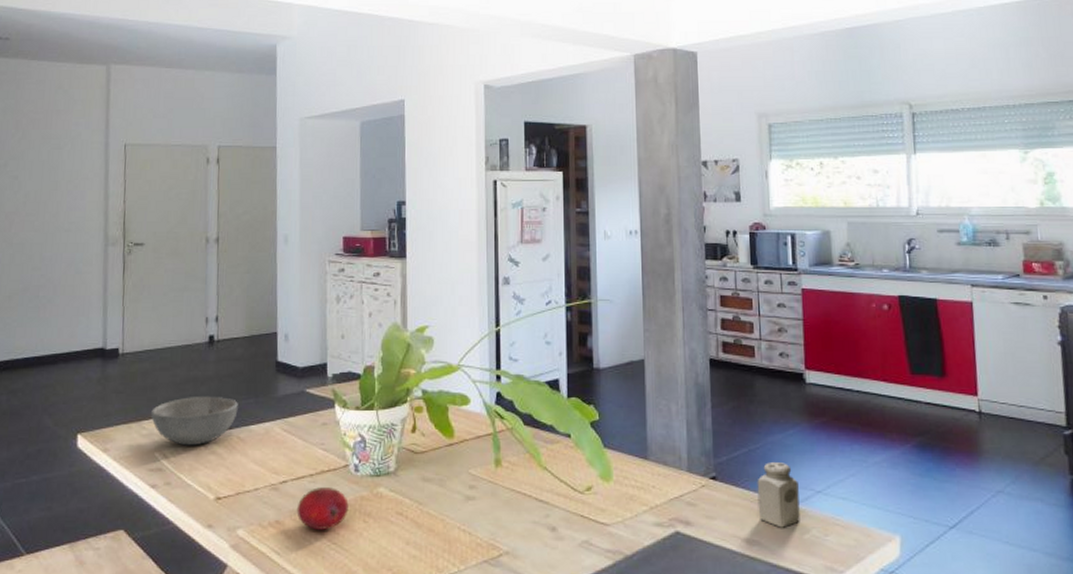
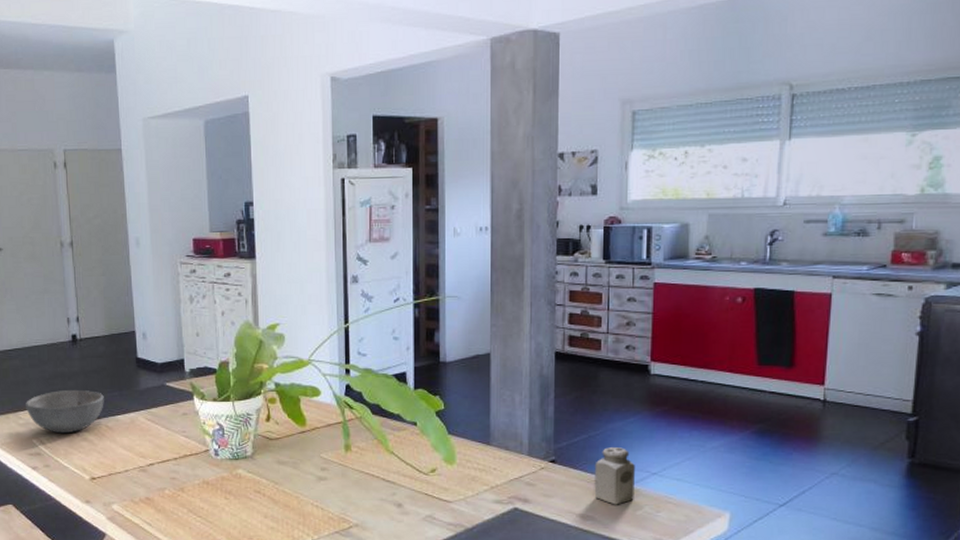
fruit: present [296,487,349,530] -> none [164,469,211,505]

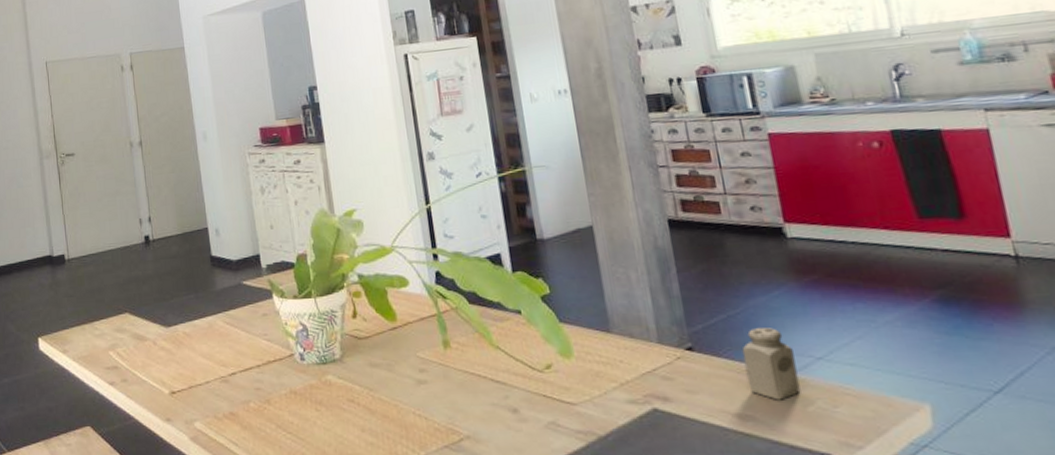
bowl: present [26,389,104,434] -> none [101,294,180,344]

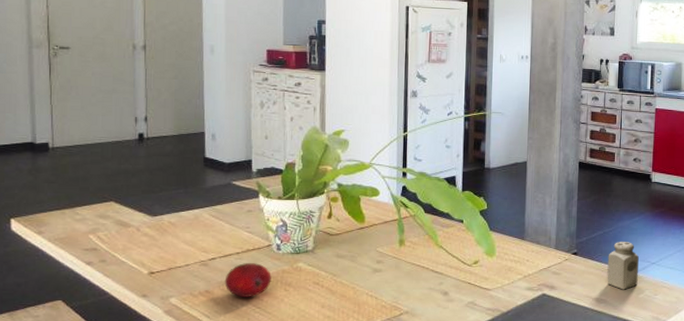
fruit: none [248,377,300,420] -> present [224,263,271,297]

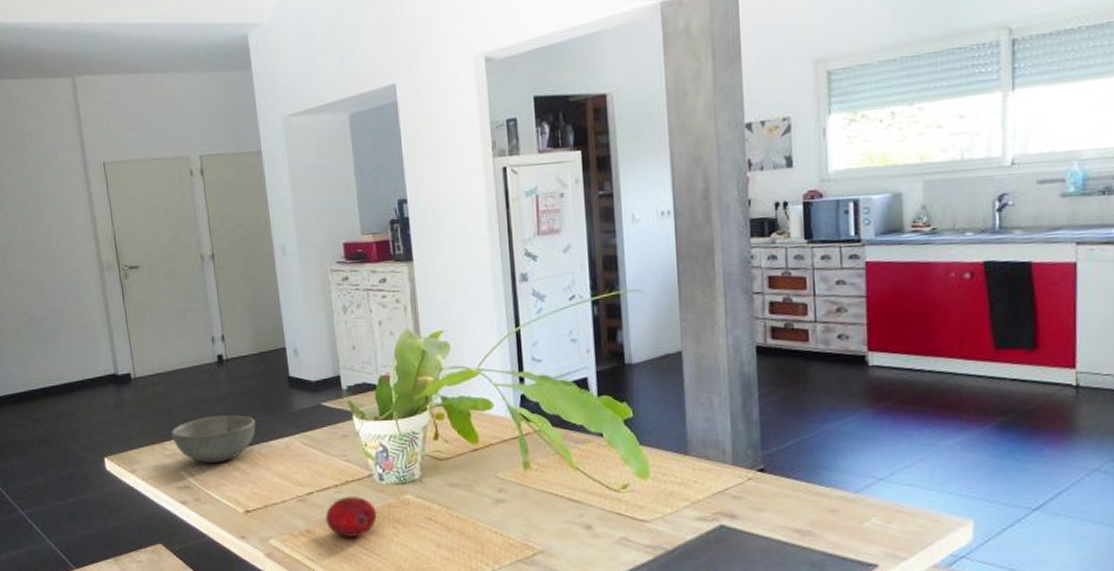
bowl: none [84,186,168,229] -> present [171,414,256,464]
salt shaker: present [607,242,639,290] -> none [810,451,859,517]

